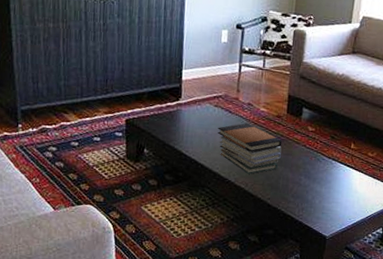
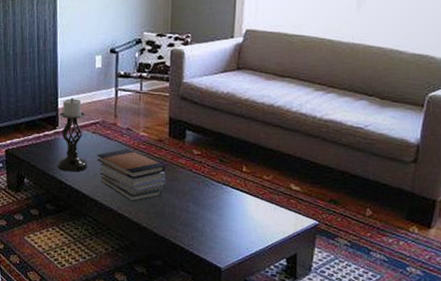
candle holder: none [178,70,209,144] -> present [57,97,88,172]

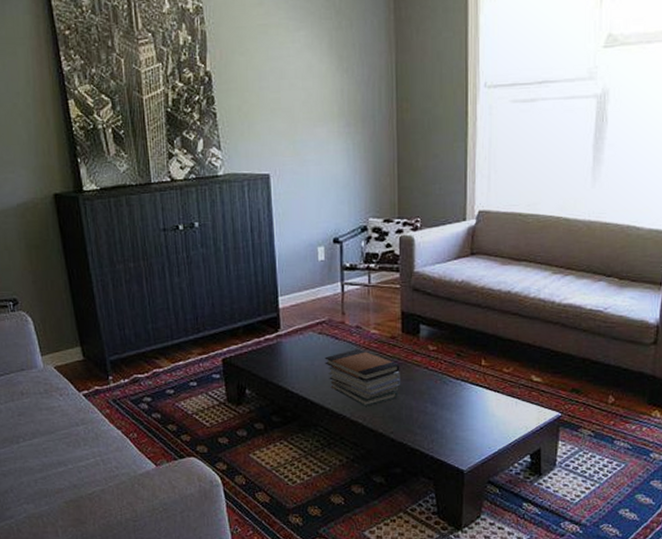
candle holder: present [57,97,88,172] -> none [281,295,316,379]

